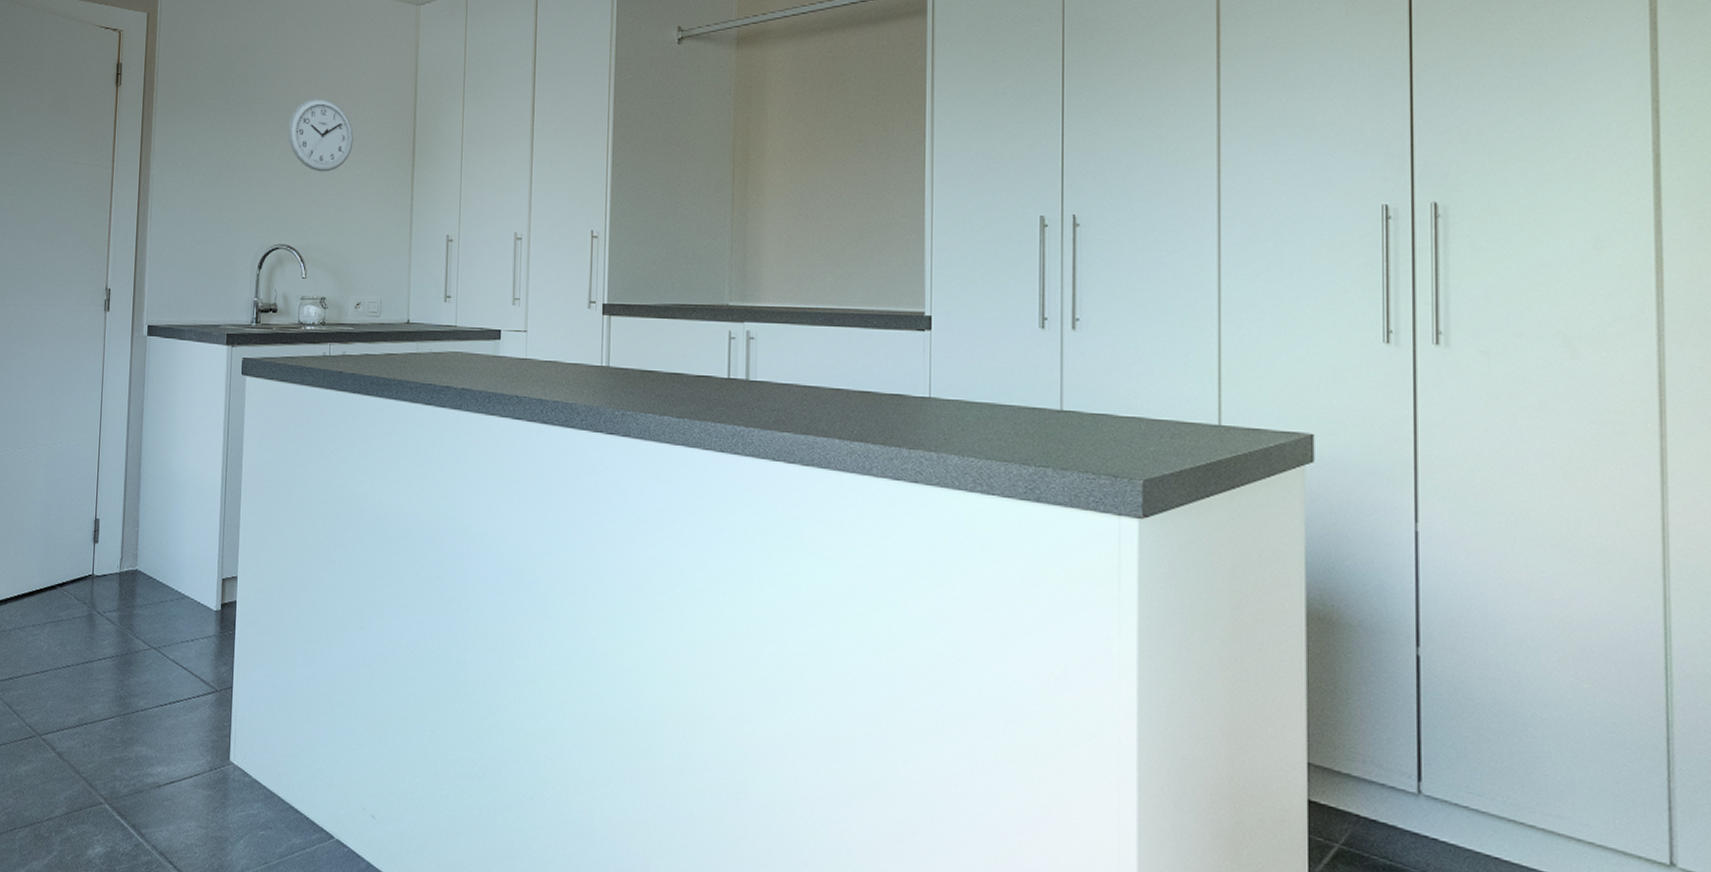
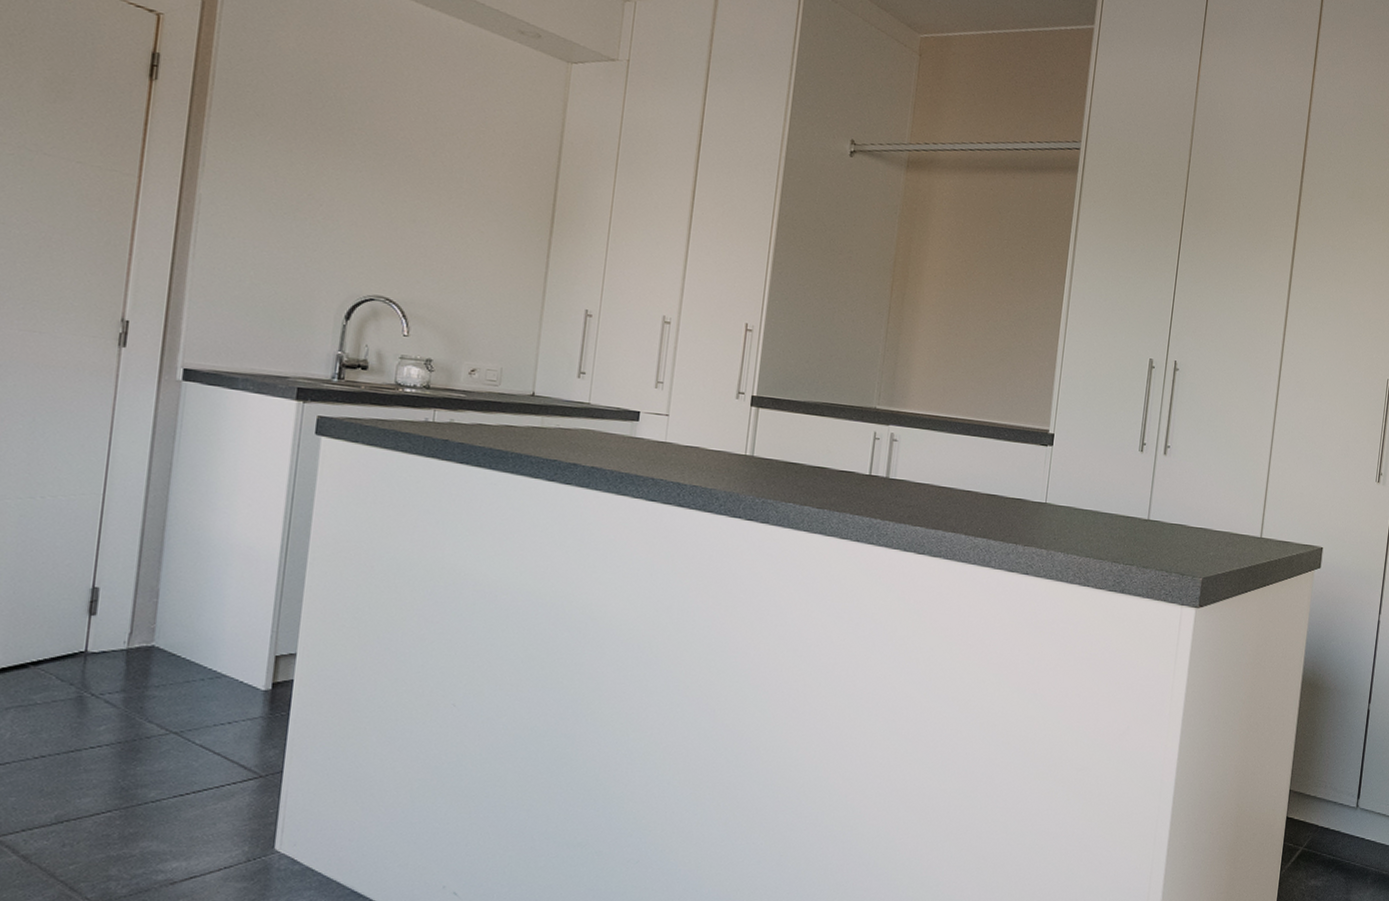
wall clock: present [288,98,354,172] -> none [394,140,480,225]

